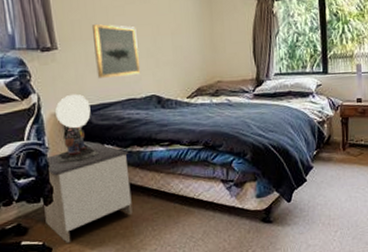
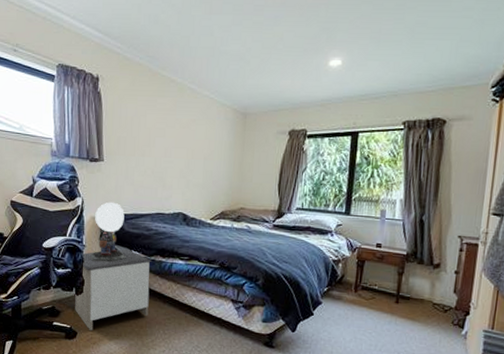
wall art: present [91,24,140,78] -> none [134,143,173,193]

